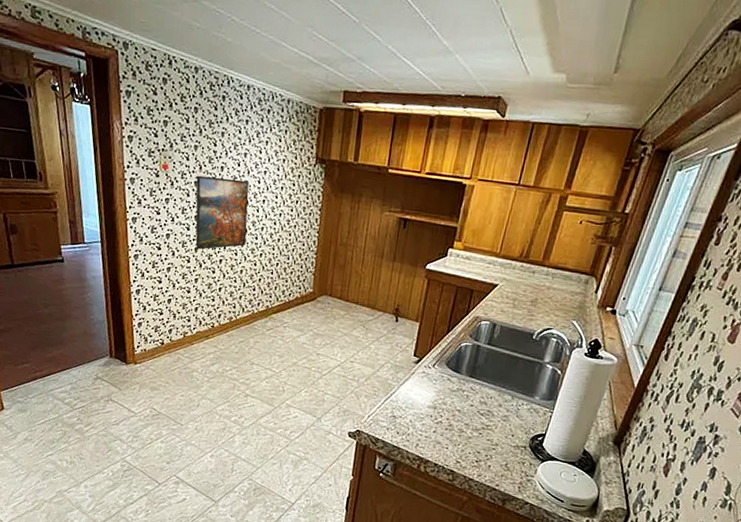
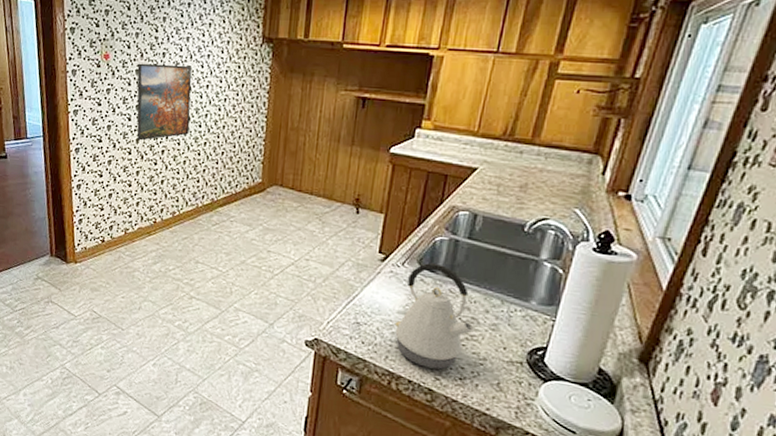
kettle: none [425,364,490,454] -> present [394,262,475,370]

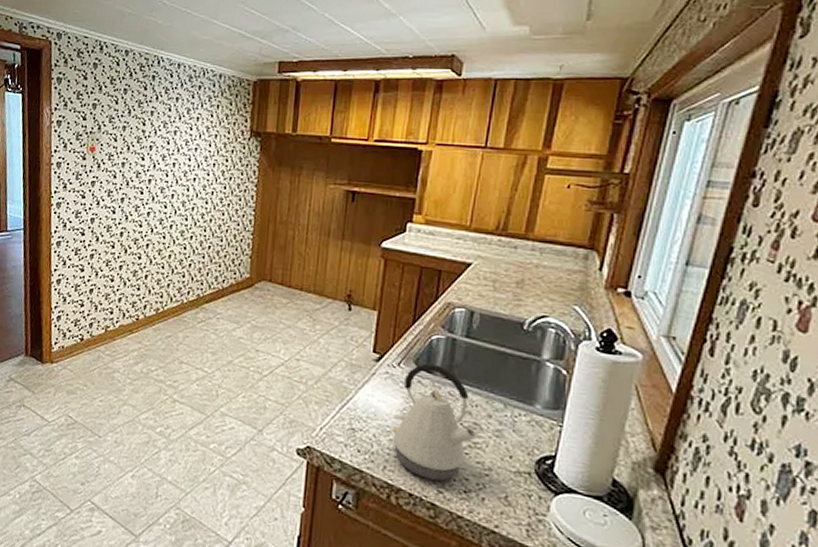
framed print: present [136,63,192,141] -> none [121,156,179,234]

